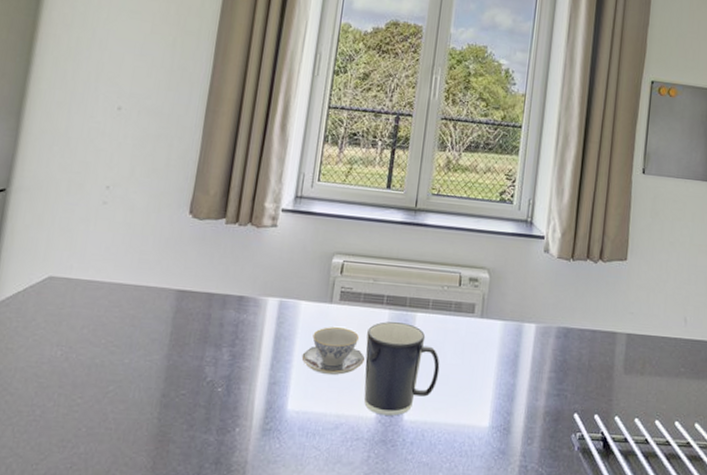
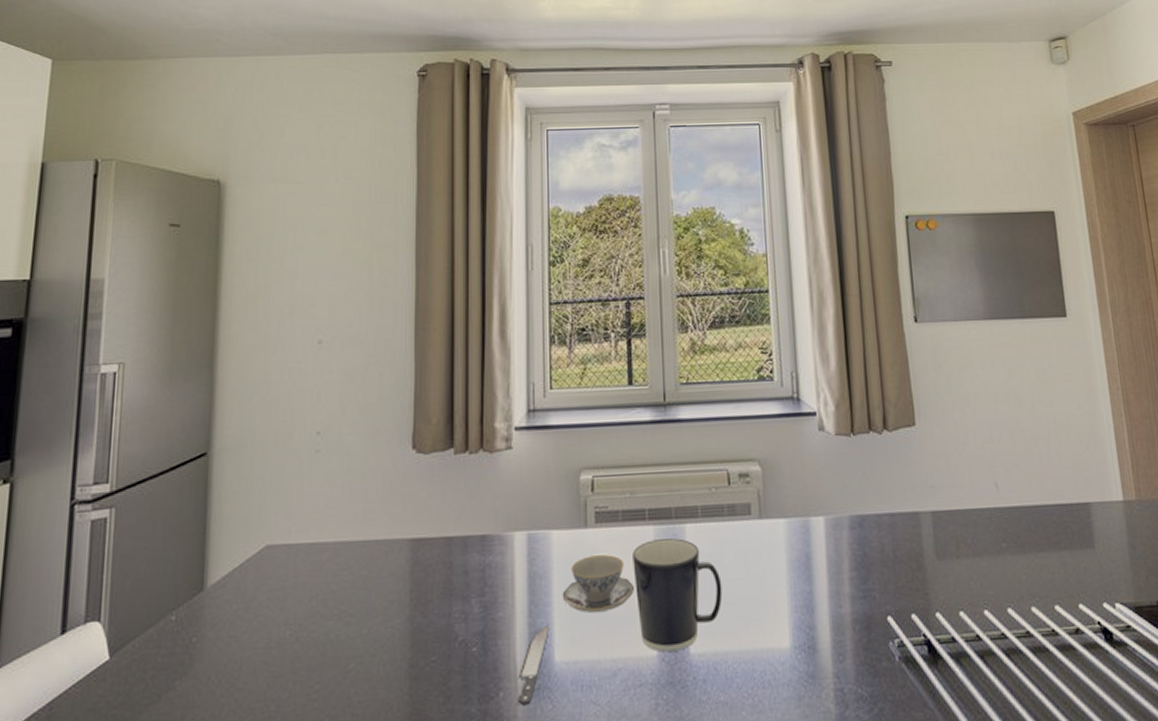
kitchen knife: none [251,378,287,442] -> present [518,624,550,706]

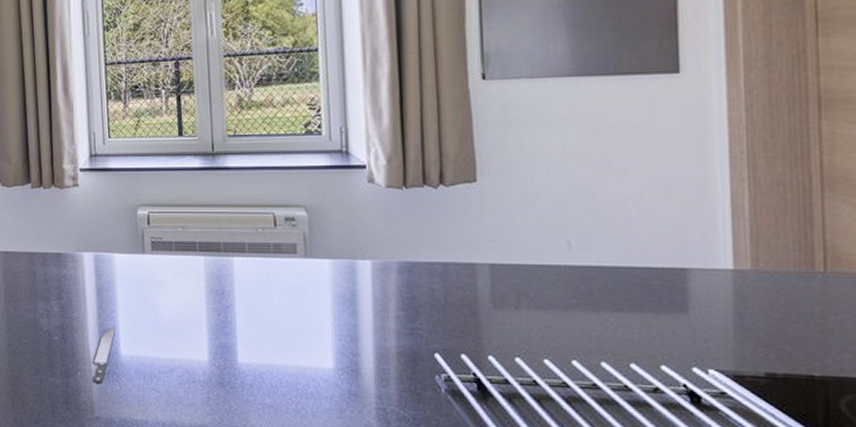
teacup: present [562,554,635,613] -> none [125,276,188,321]
mug: present [632,538,723,652] -> none [185,268,269,359]

